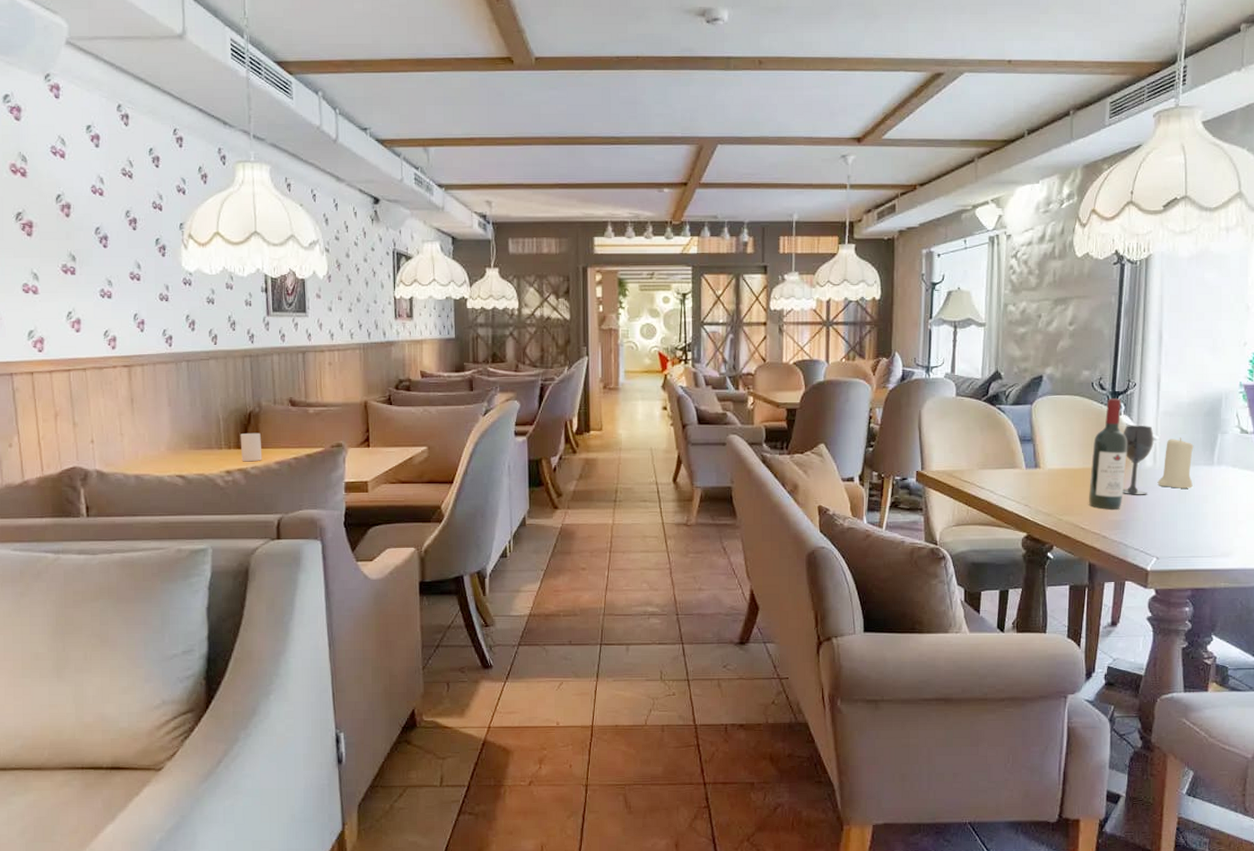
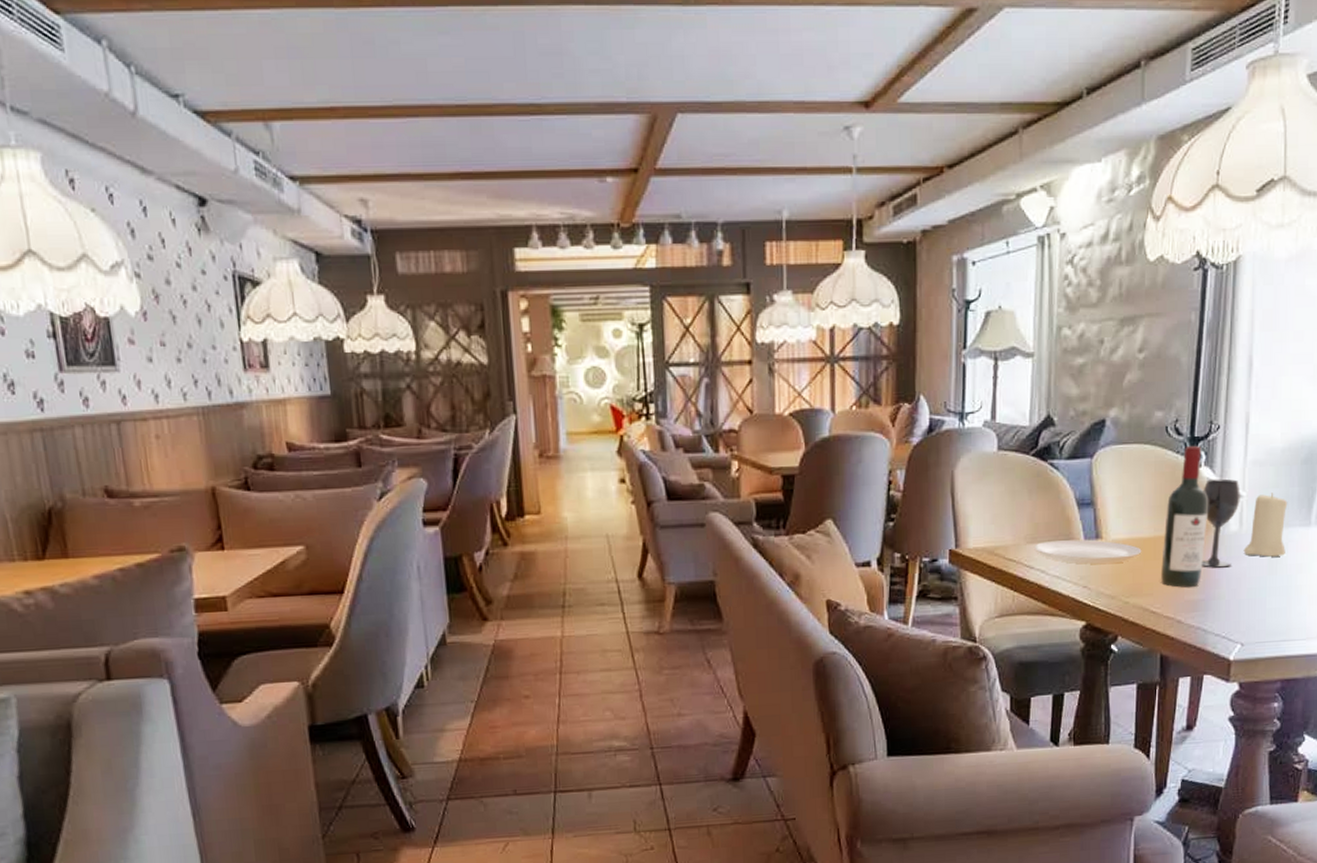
cup: present [240,432,262,462] -> none [39,536,74,578]
plate: none [984,468,1073,488] -> present [1033,539,1142,565]

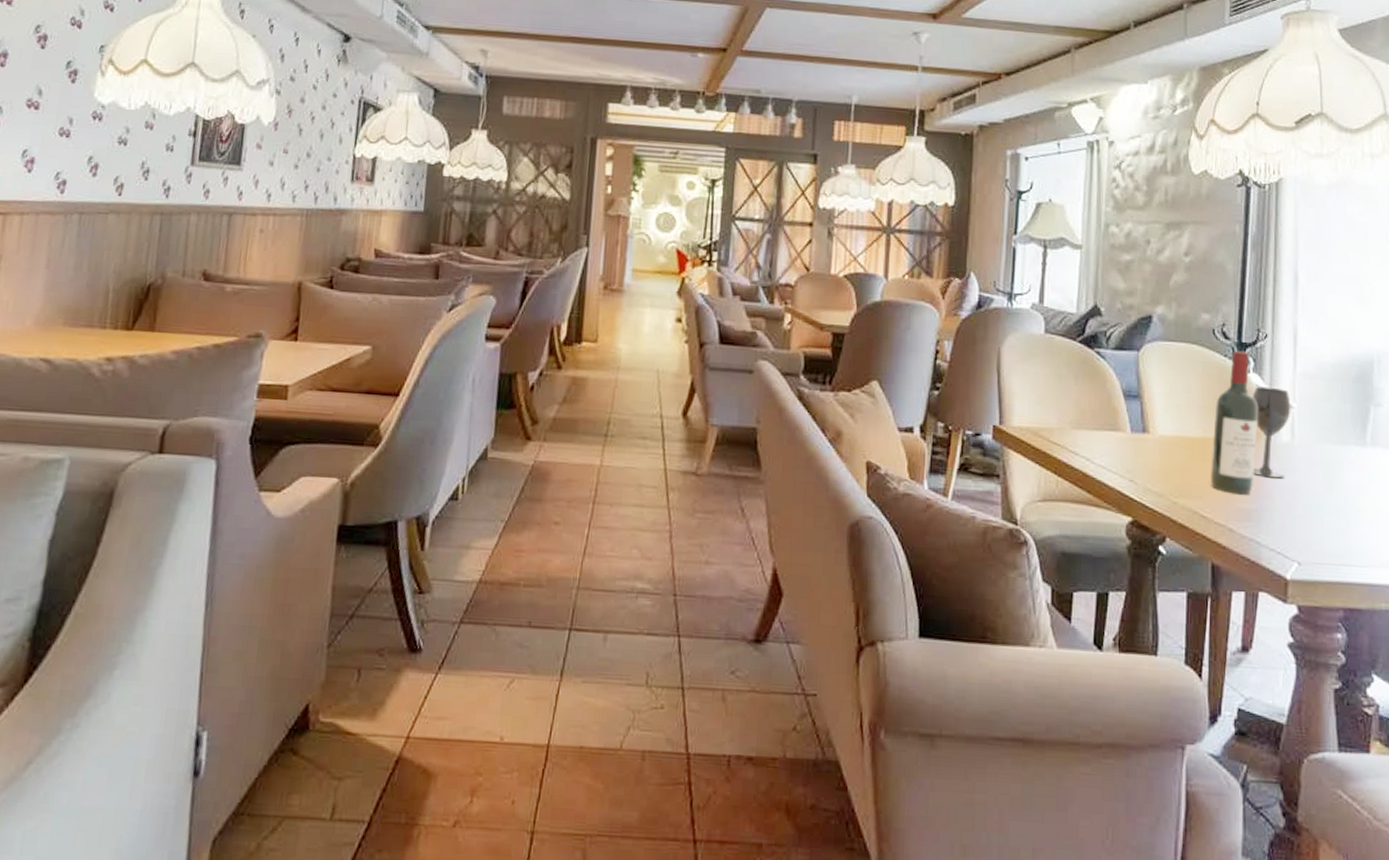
plate: present [1033,539,1142,565] -> none [1078,429,1190,461]
candle: present [1243,493,1288,557] -> none [1296,407,1341,474]

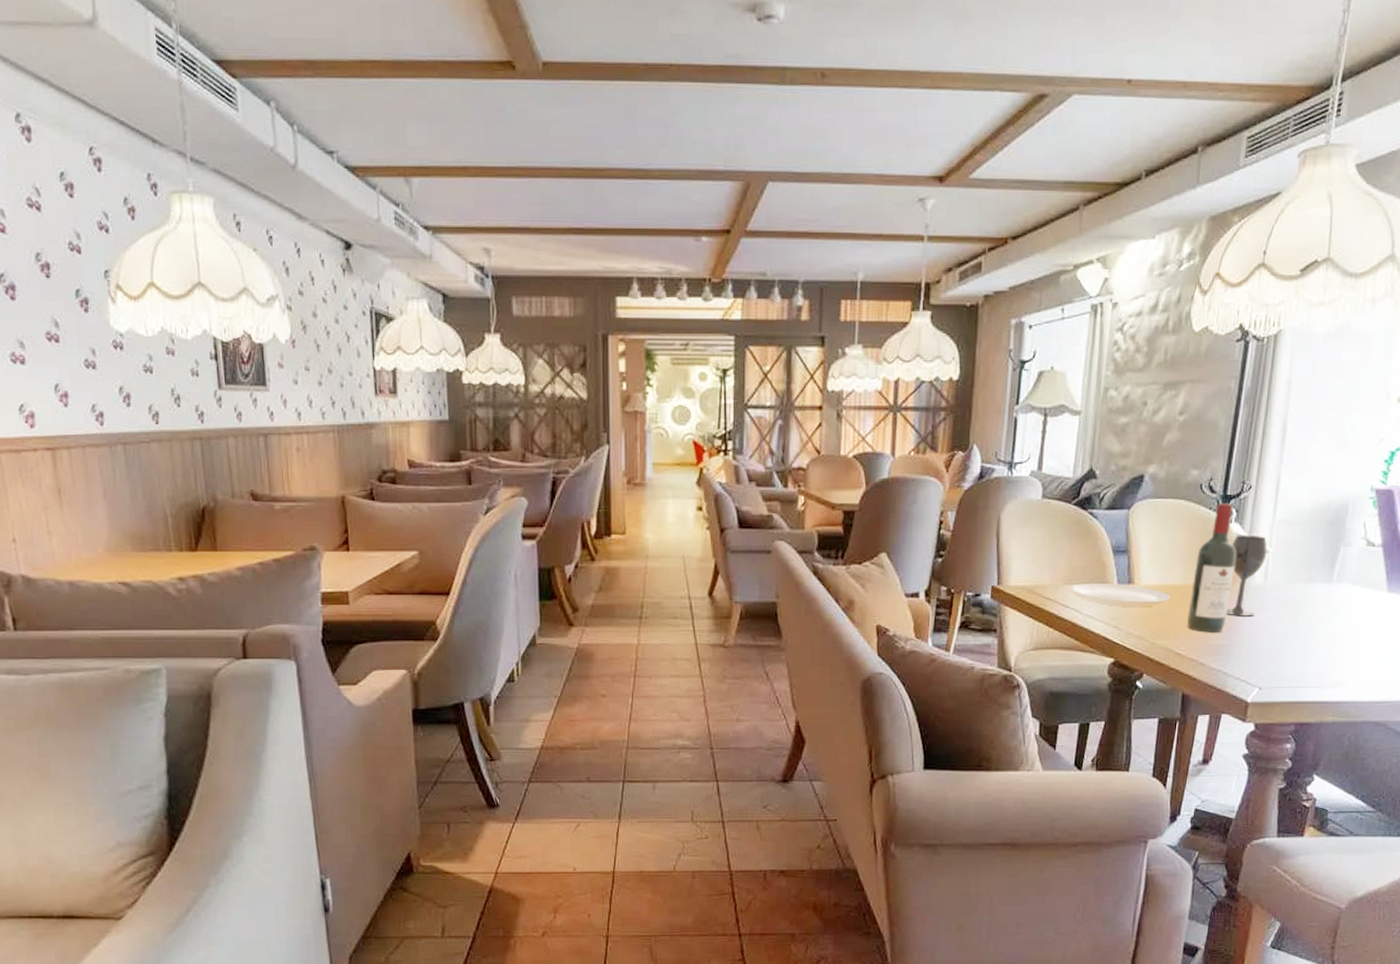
plate: none [1078,429,1190,461] -> present [1069,584,1171,608]

